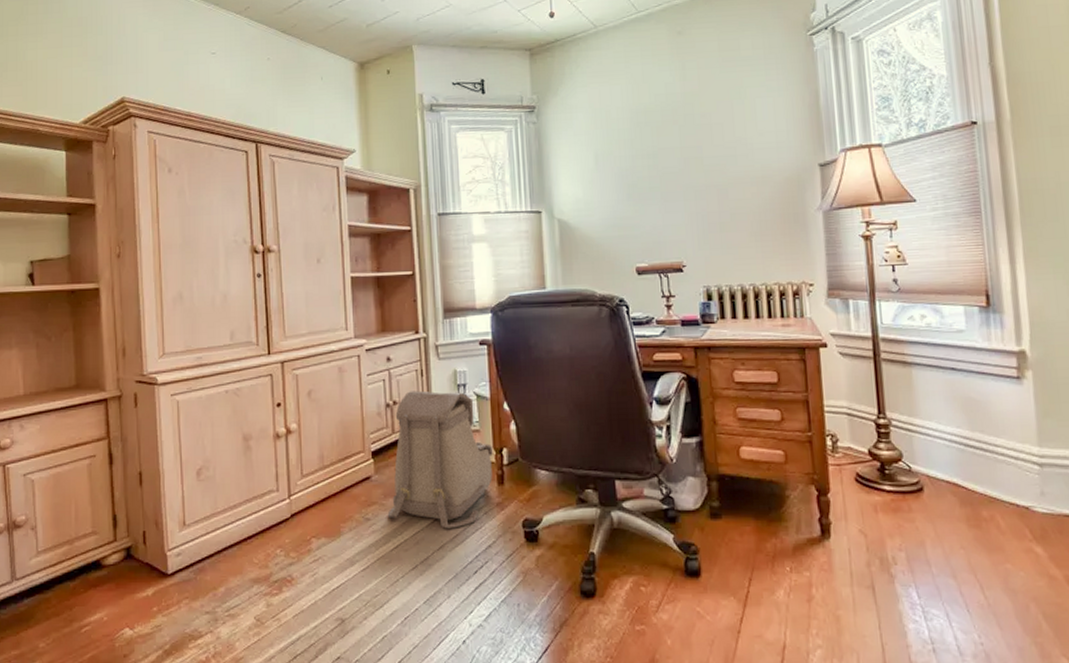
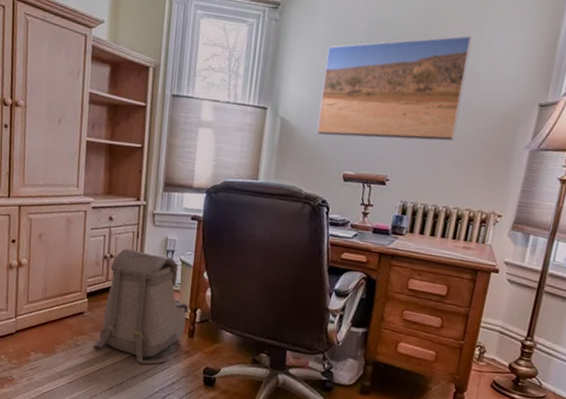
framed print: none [592,109,743,231] -> present [316,35,473,142]

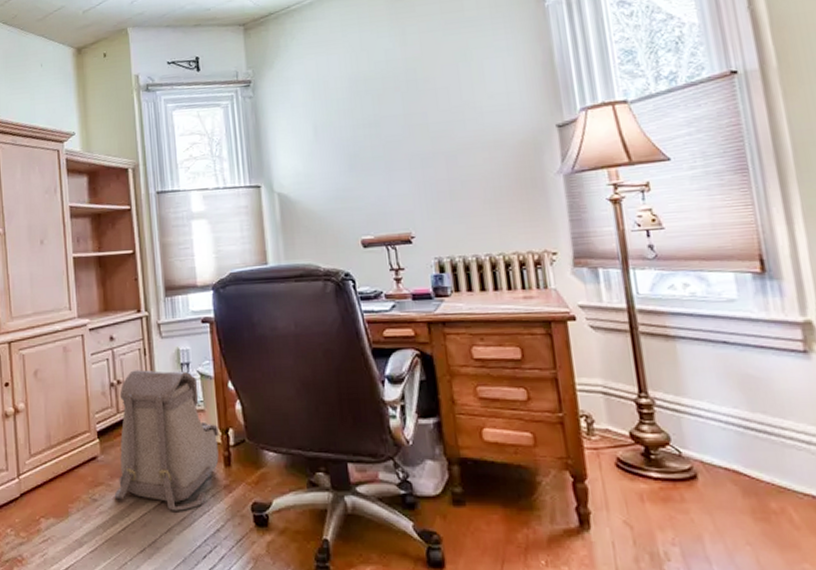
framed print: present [316,35,473,142] -> none [310,73,474,203]

